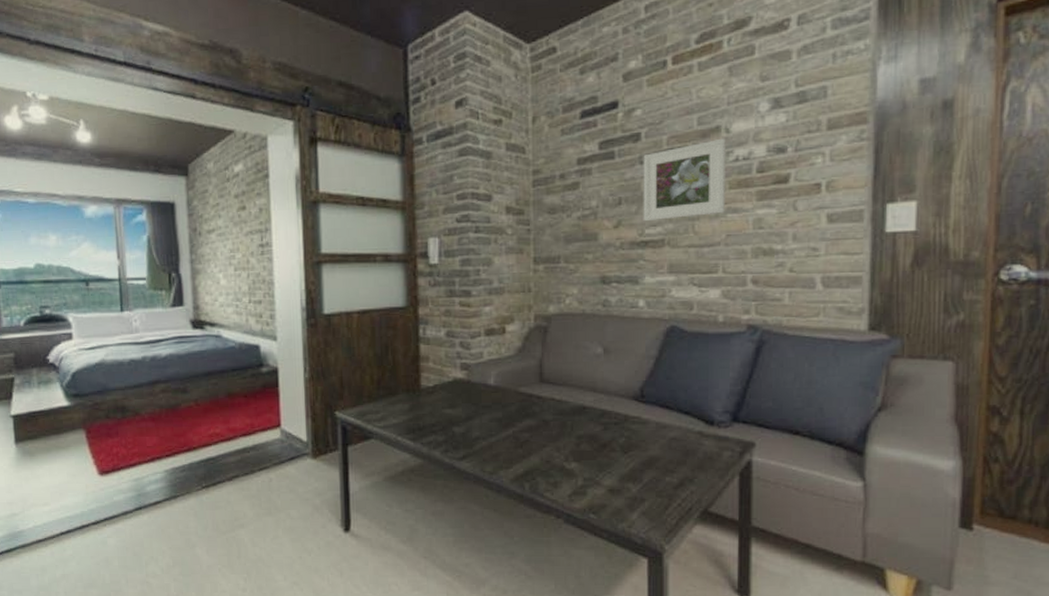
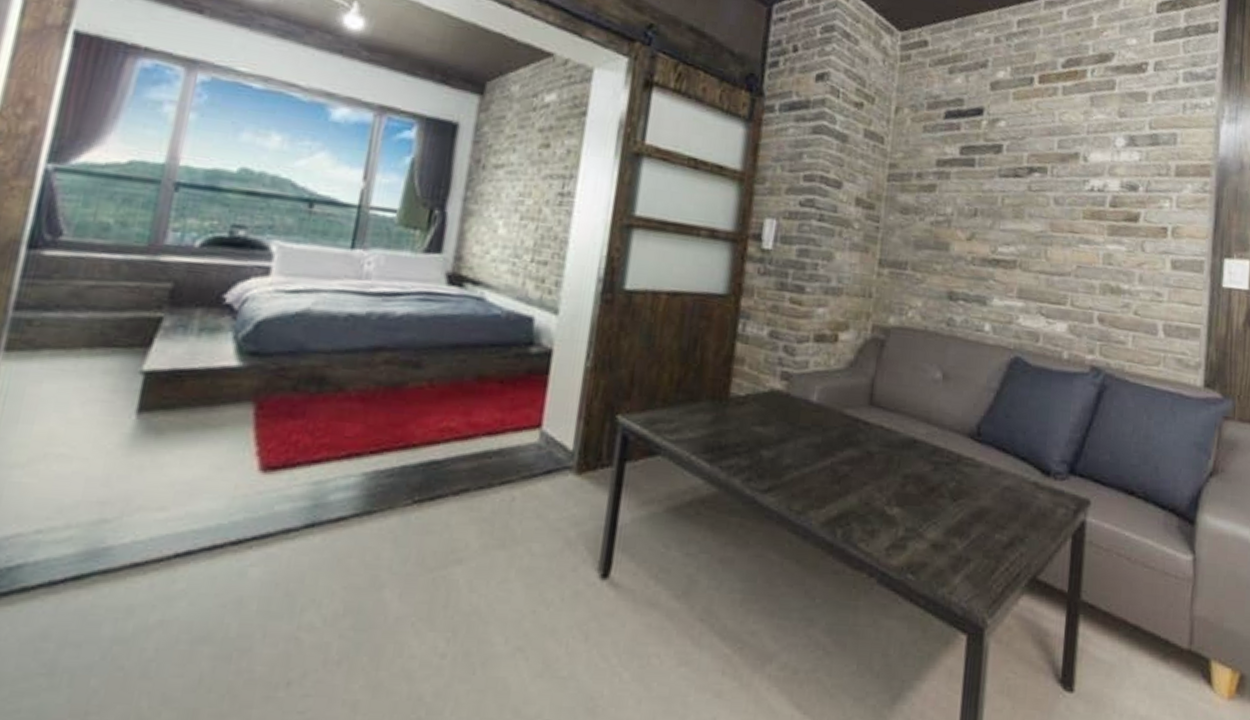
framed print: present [643,138,726,222] -> none [997,165,1083,243]

